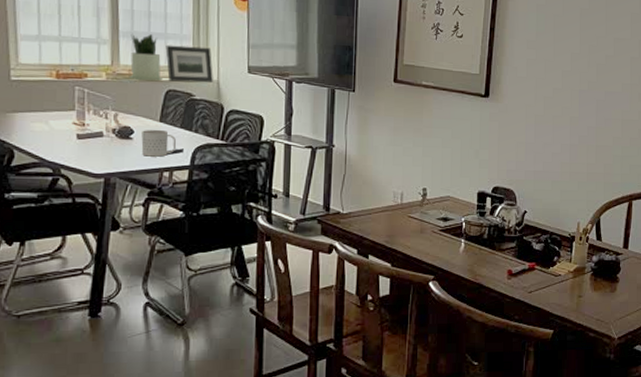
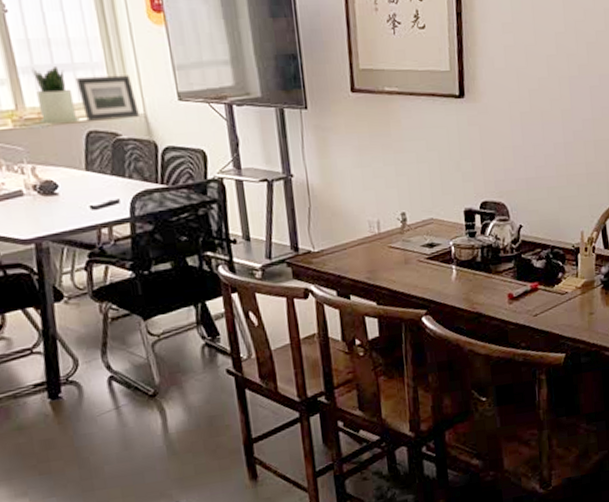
mug: present [141,129,177,157] -> none [67,179,112,213]

